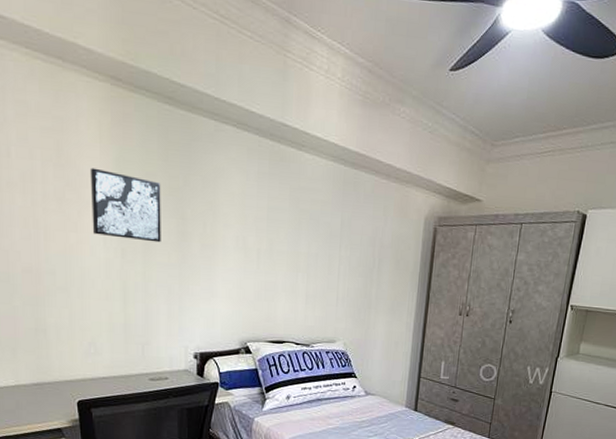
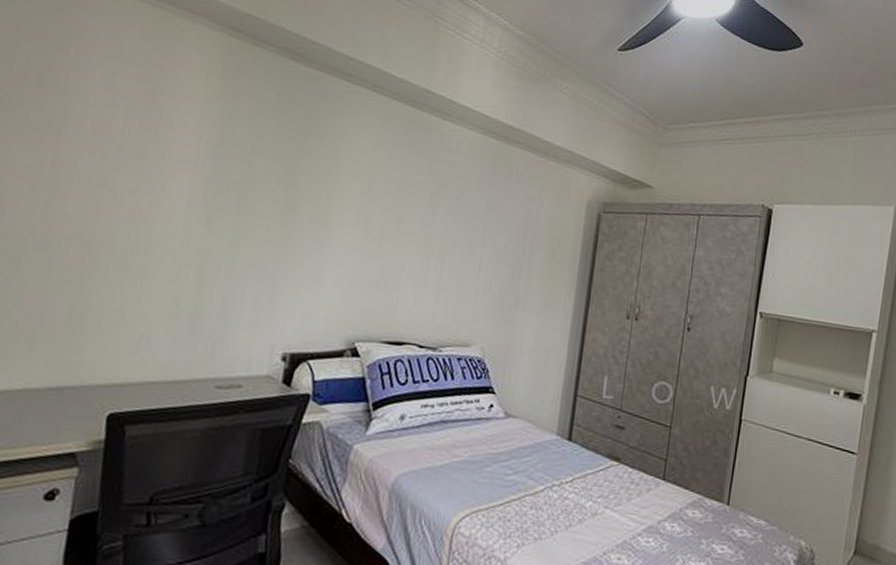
wall art: present [90,167,161,243] -> none [174,122,272,213]

